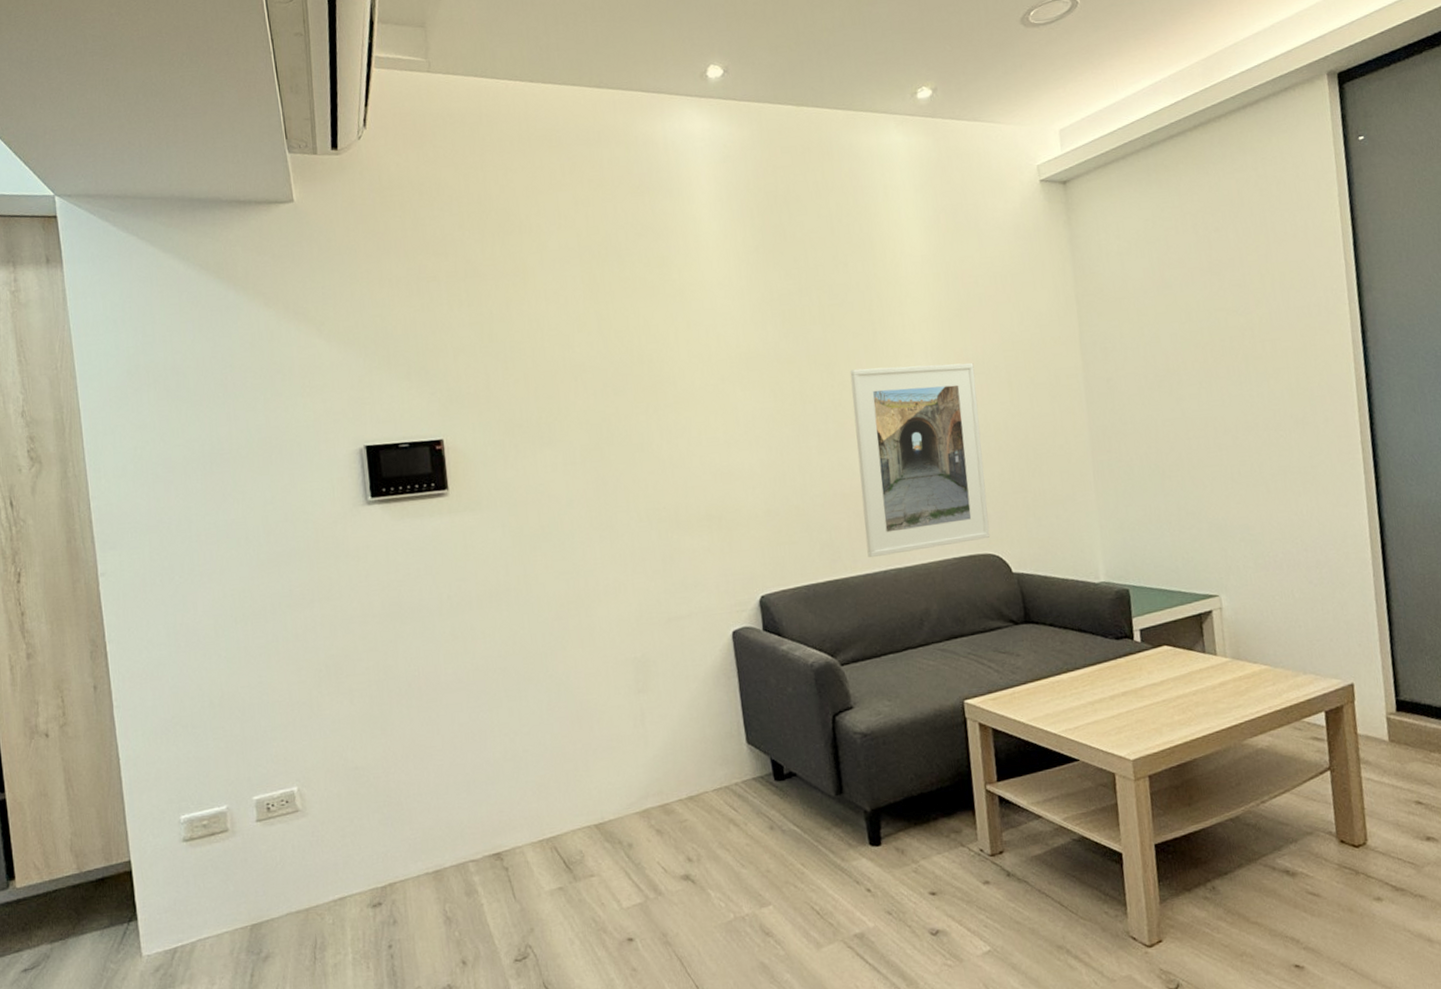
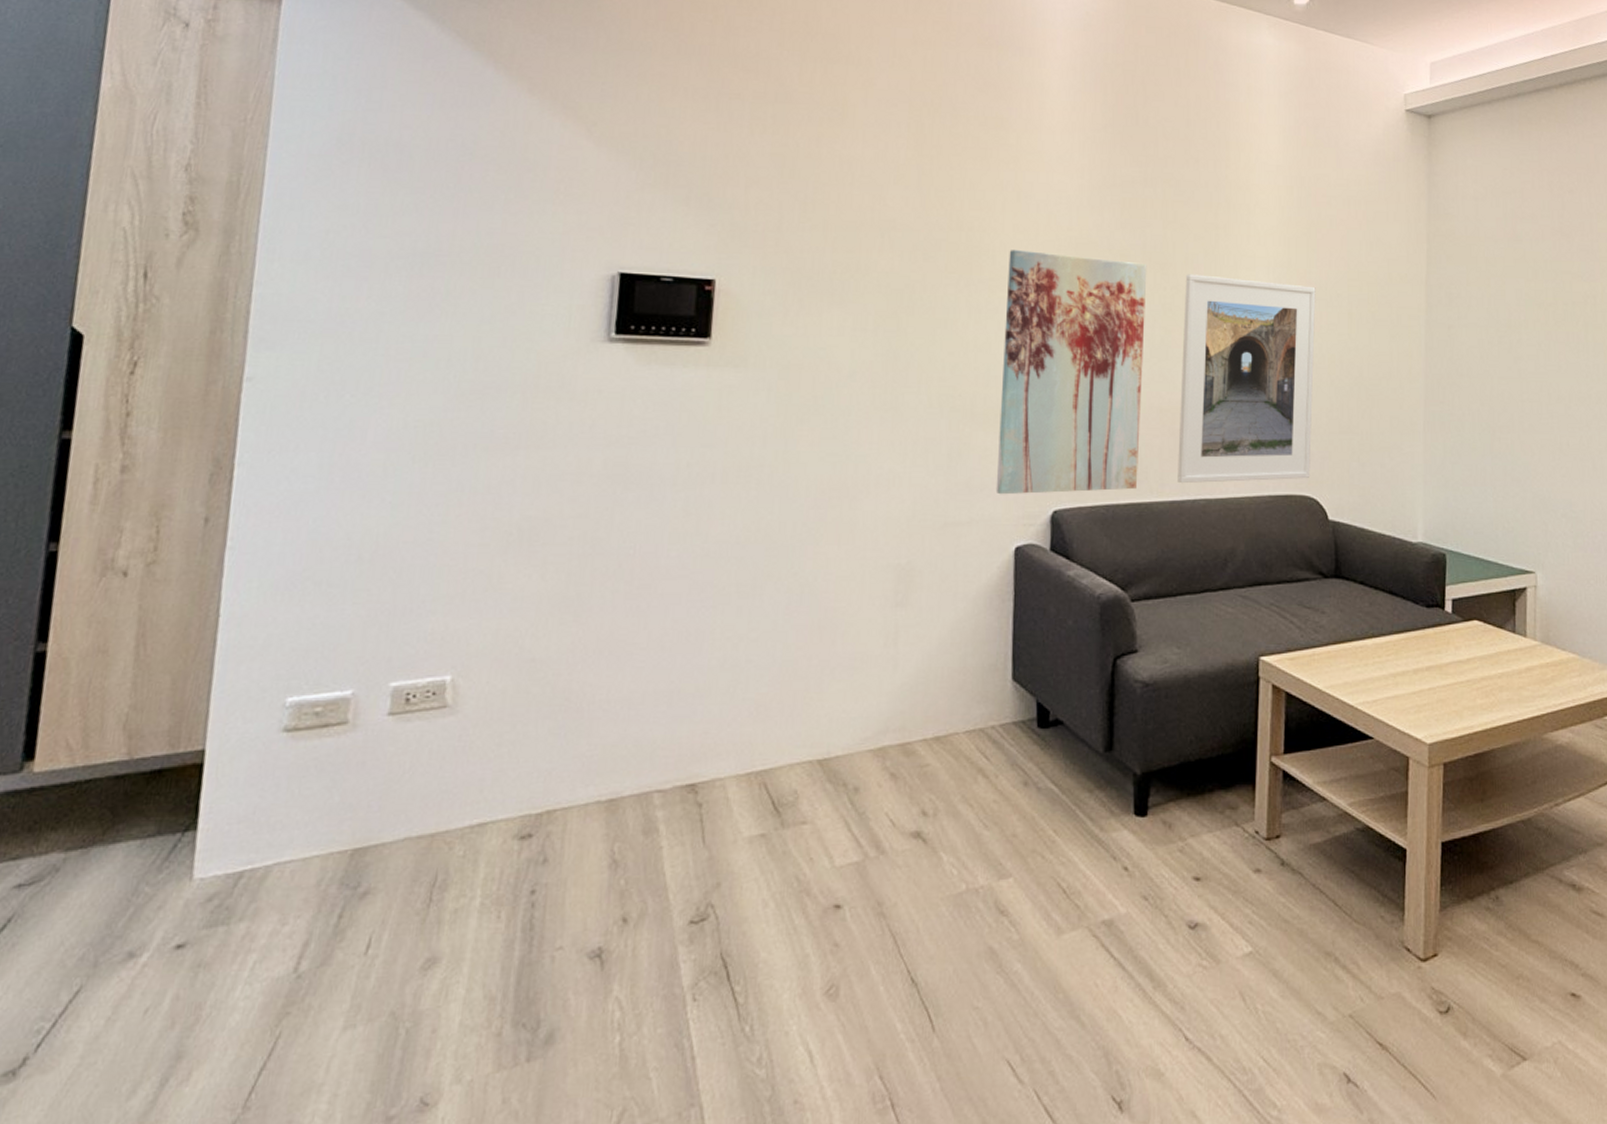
wall art: none [687,366,832,589] -> present [995,250,1147,495]

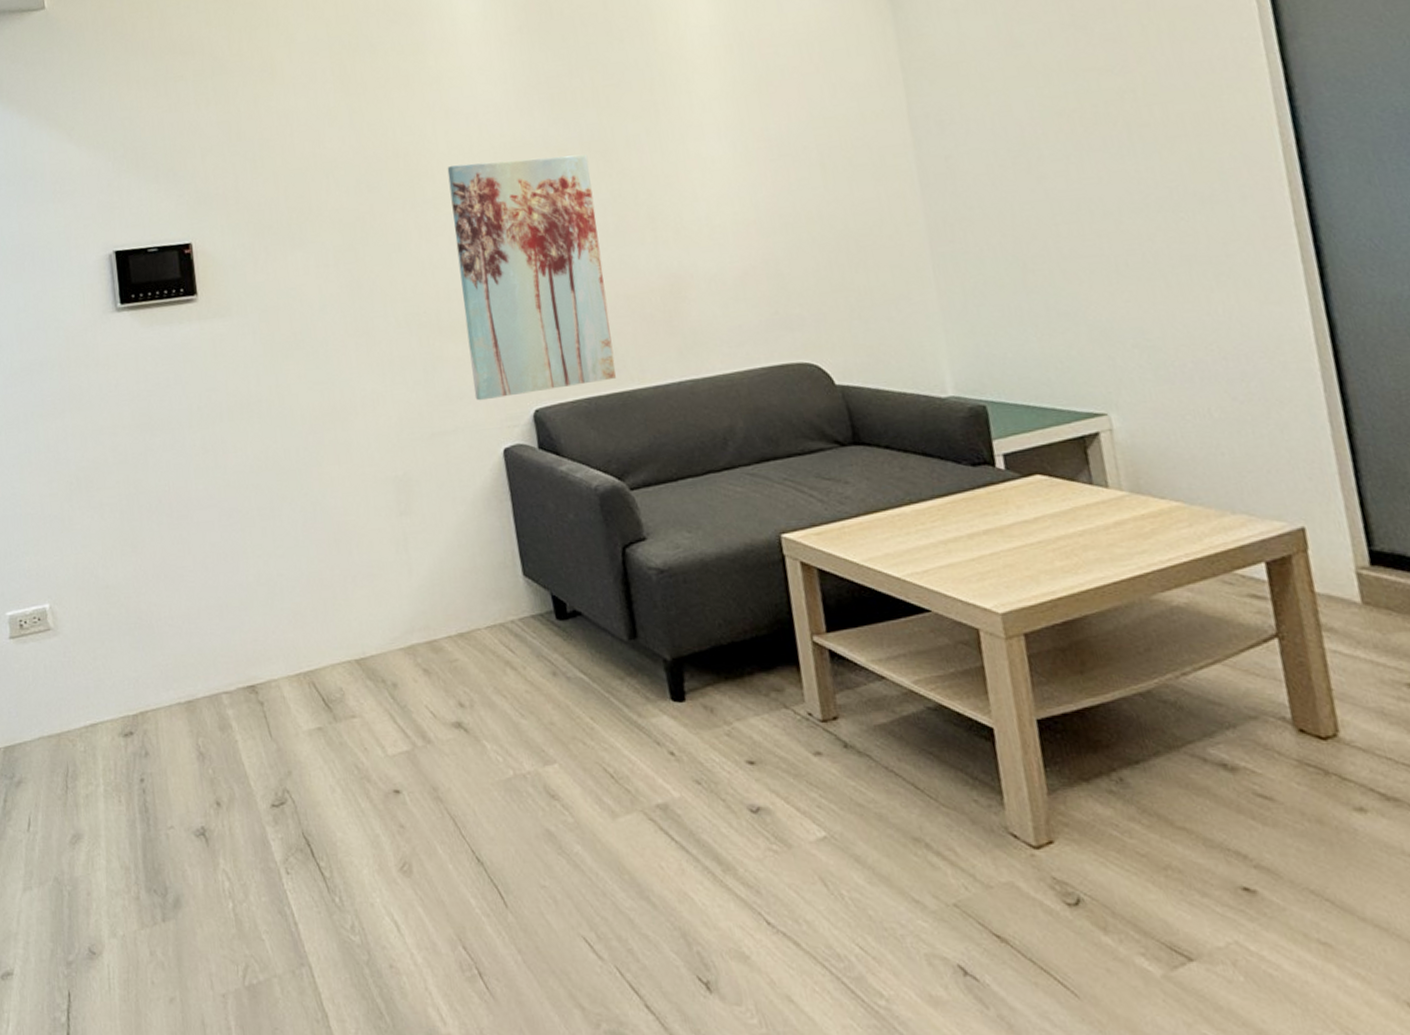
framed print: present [1177,274,1316,484] -> none [630,144,806,368]

